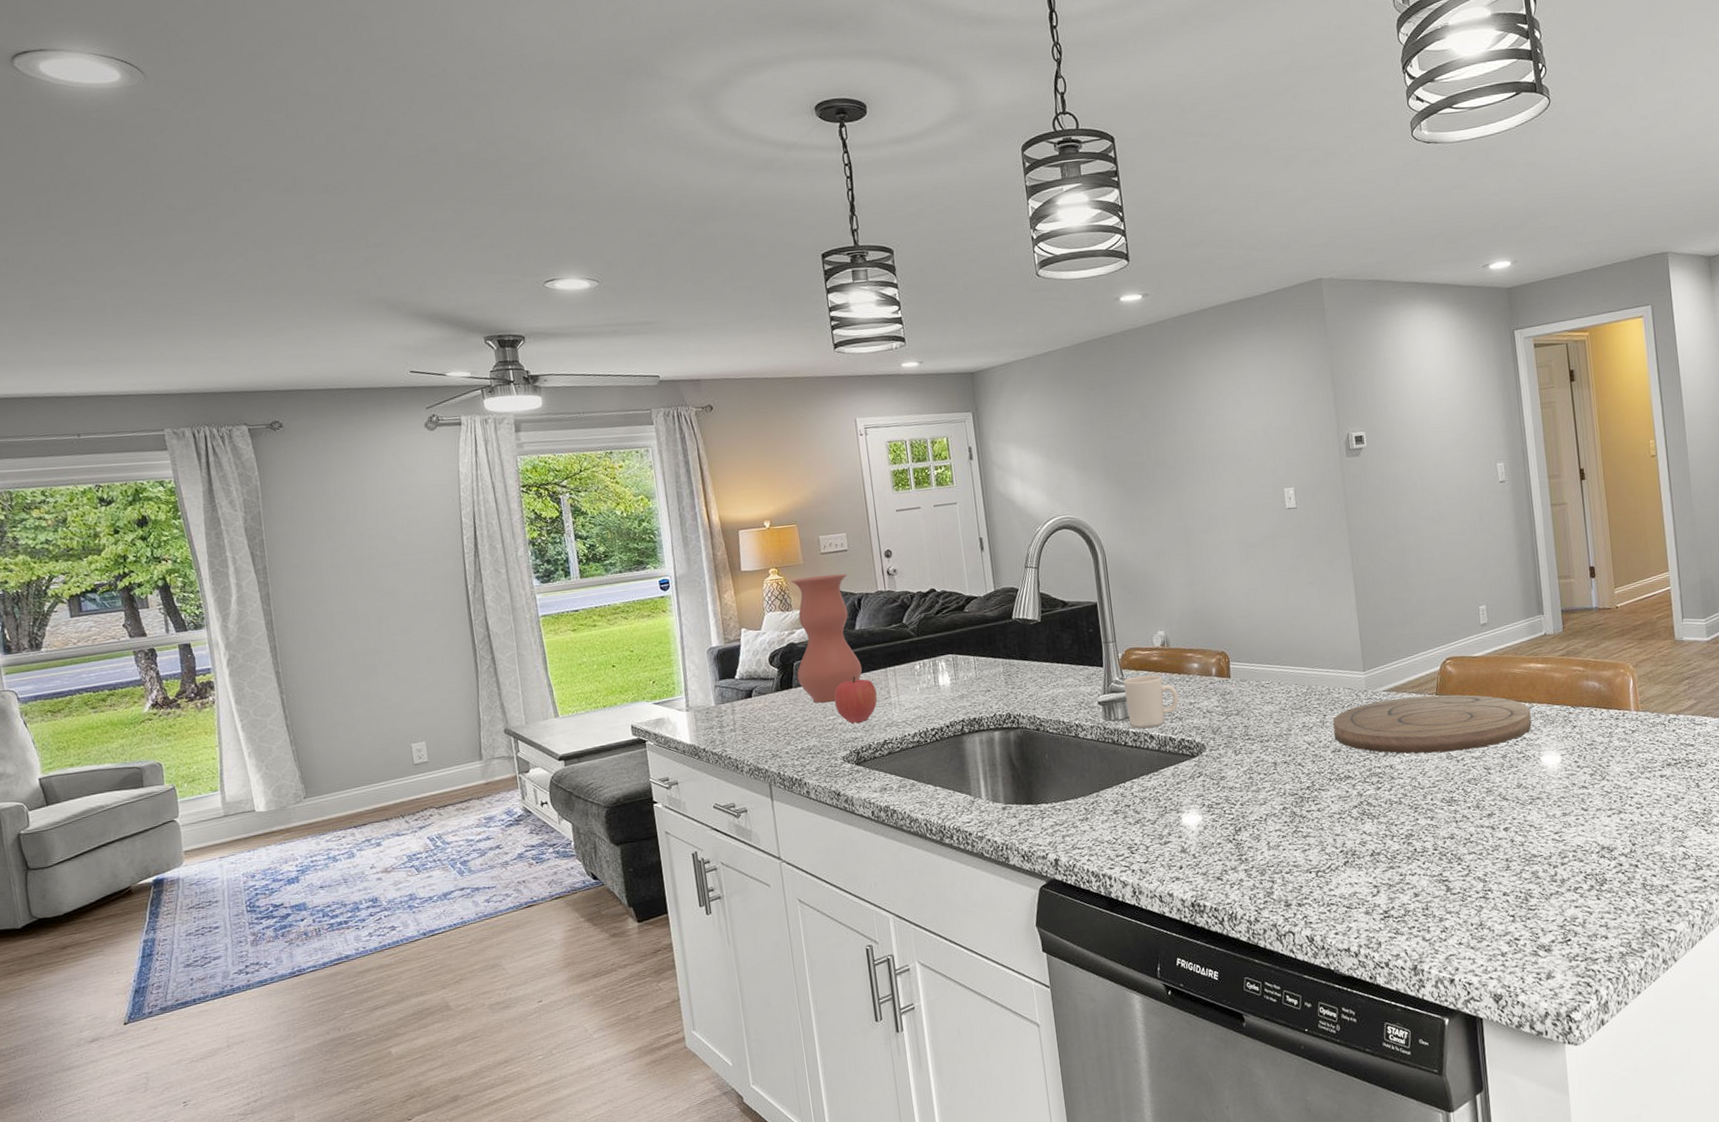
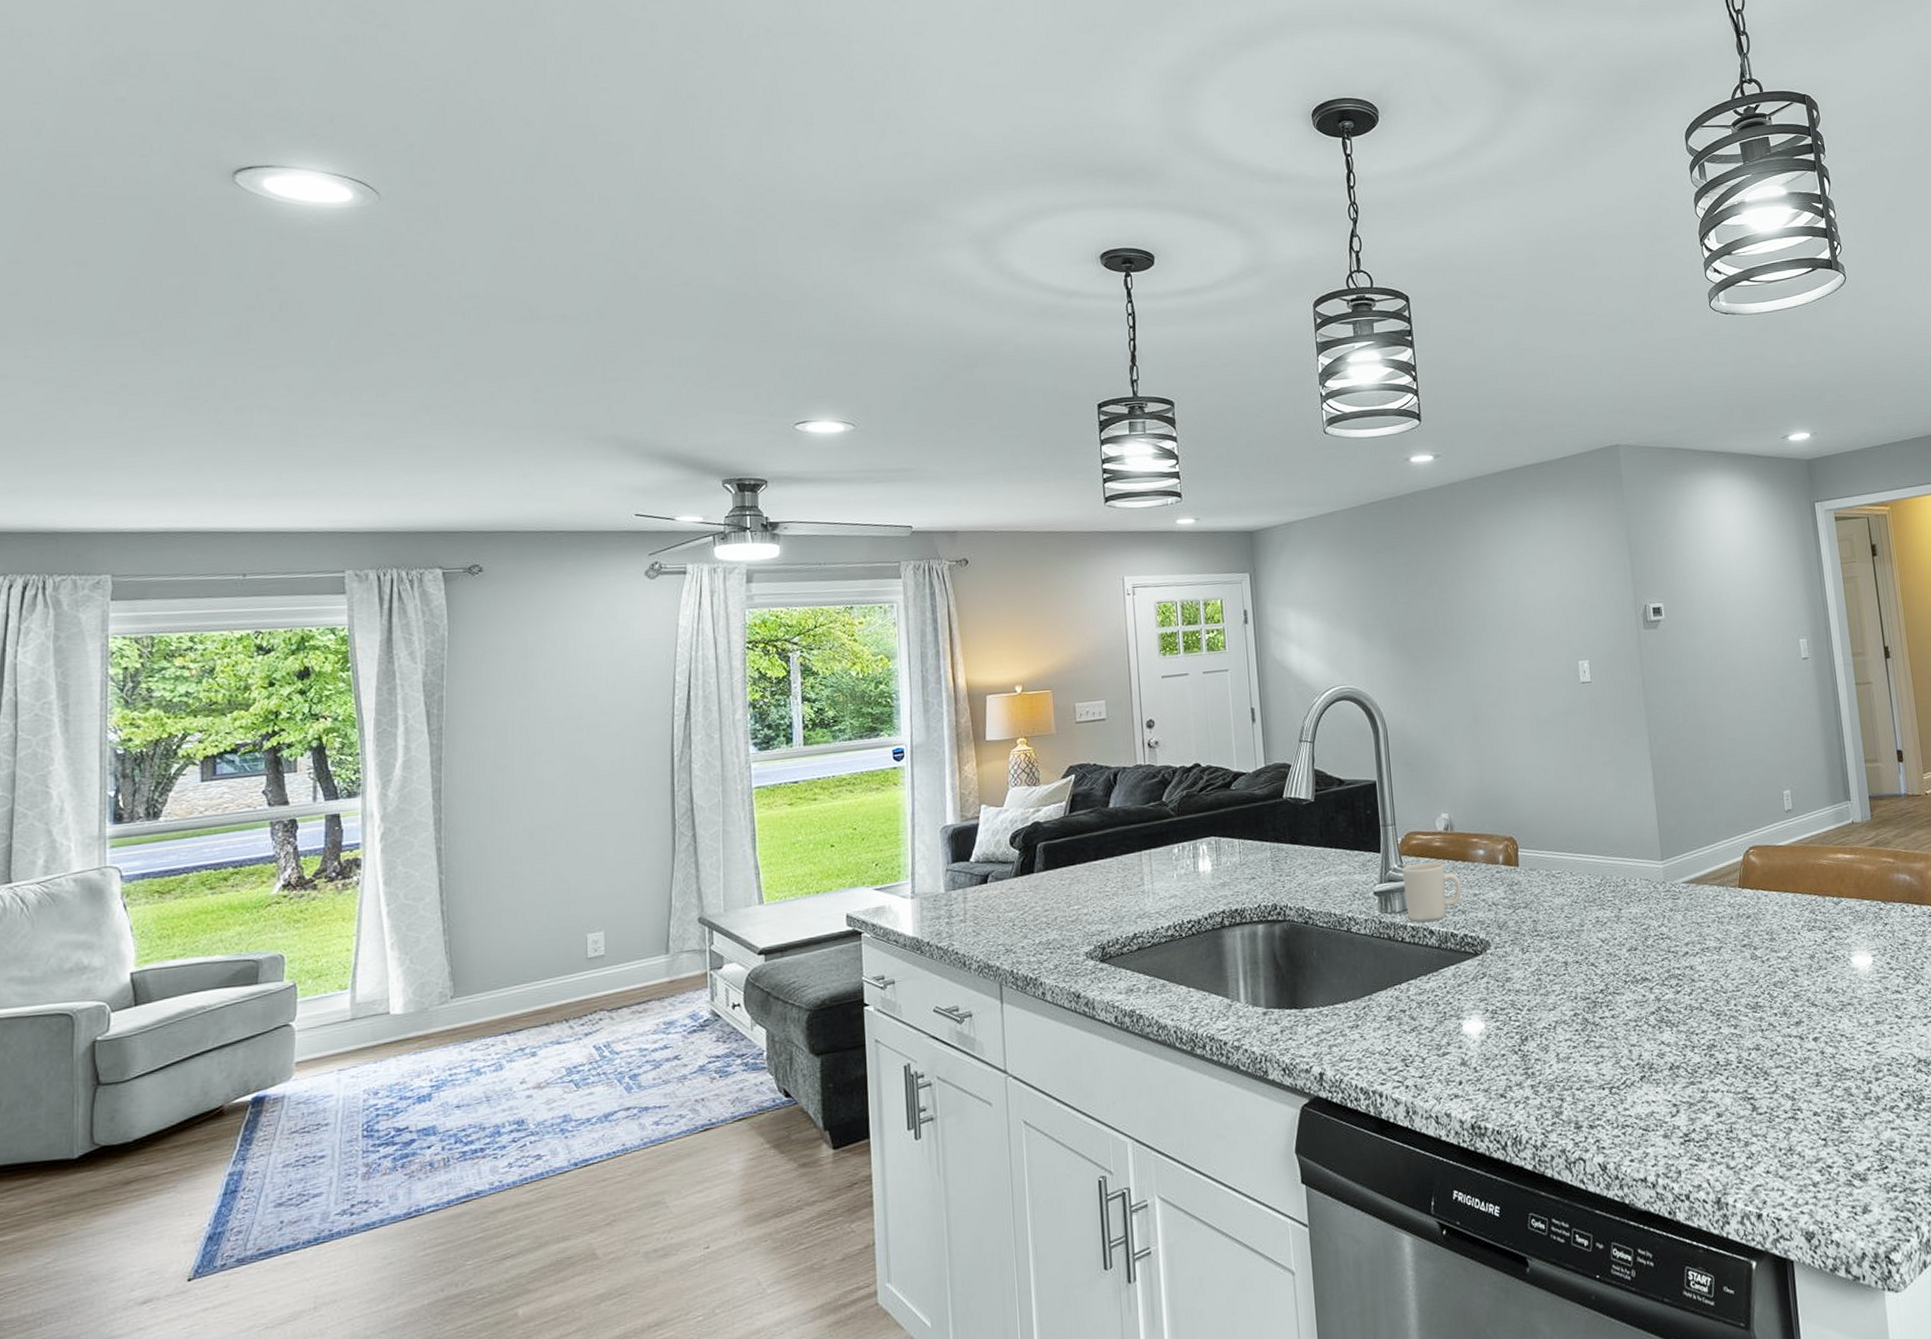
vase: present [790,573,863,703] -> none [1040,745,1114,891]
fruit: present [833,675,878,724] -> none [1079,859,1129,914]
cutting board: present [1333,694,1532,754] -> none [1629,887,1841,953]

